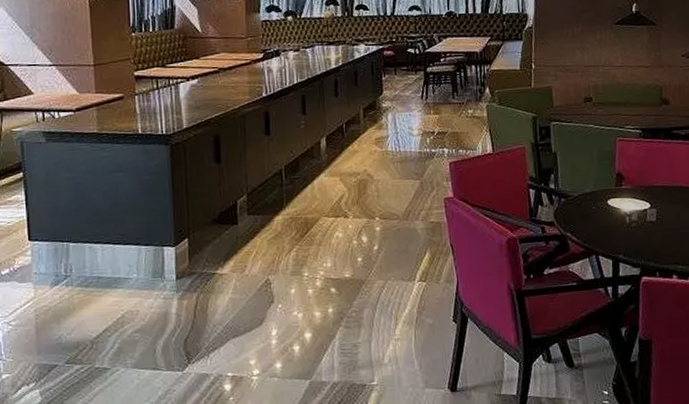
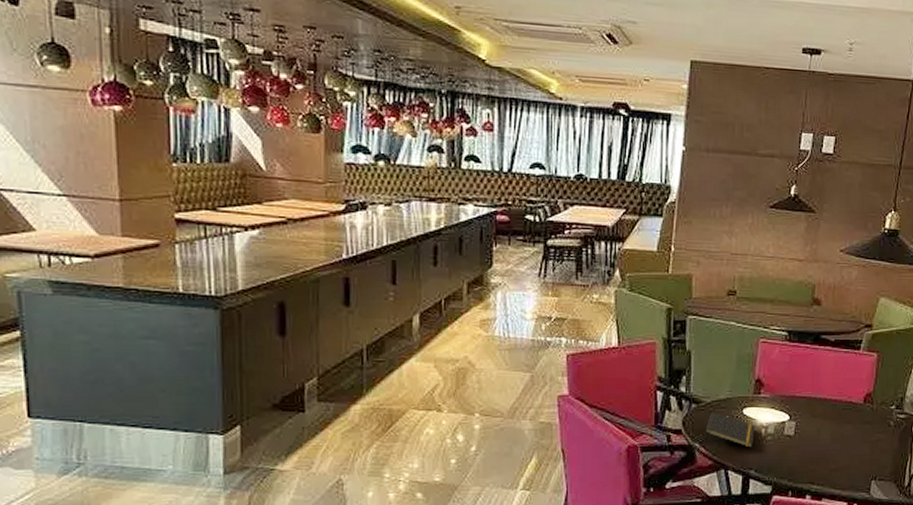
notepad: none [575,204,620,235] -> present [705,412,755,448]

